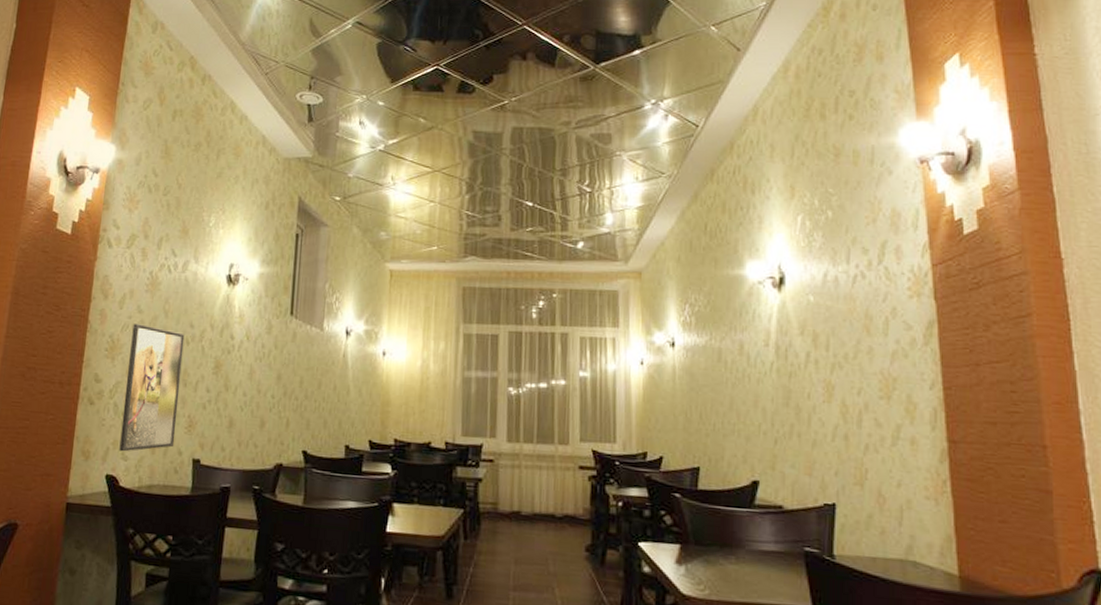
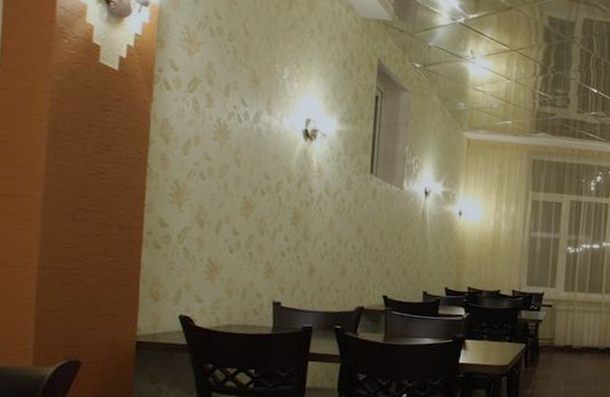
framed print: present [119,324,185,452] -> none [192,171,260,295]

